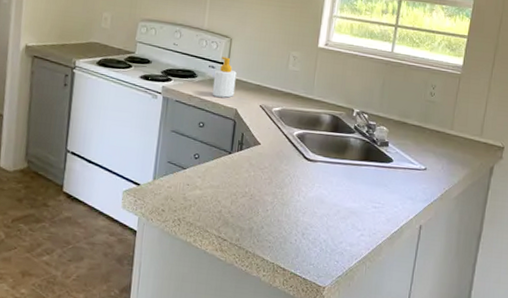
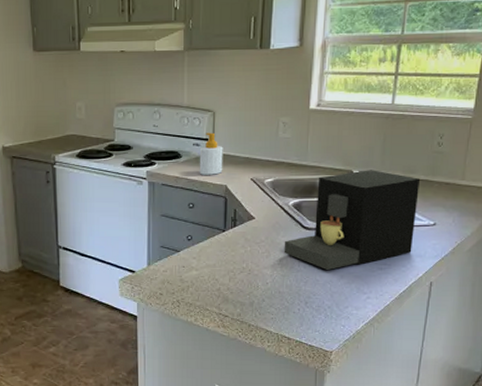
coffee maker: none [285,110,414,203] -> present [284,170,421,270]

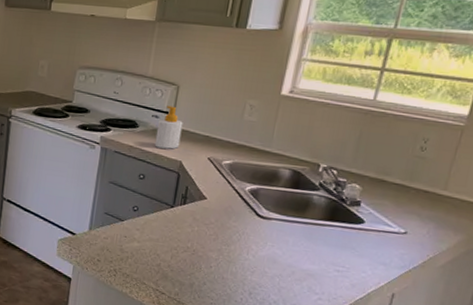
coffee maker: present [284,170,421,270] -> none [233,165,396,264]

